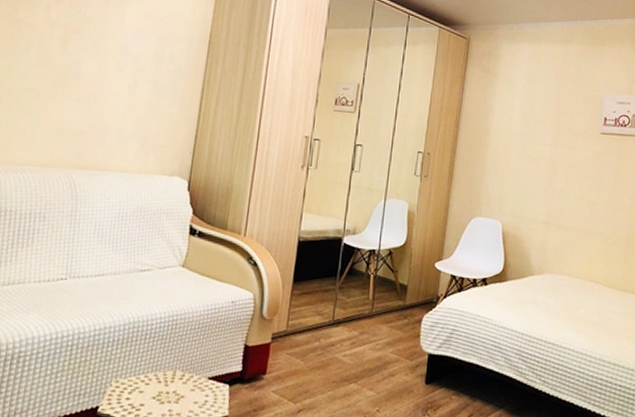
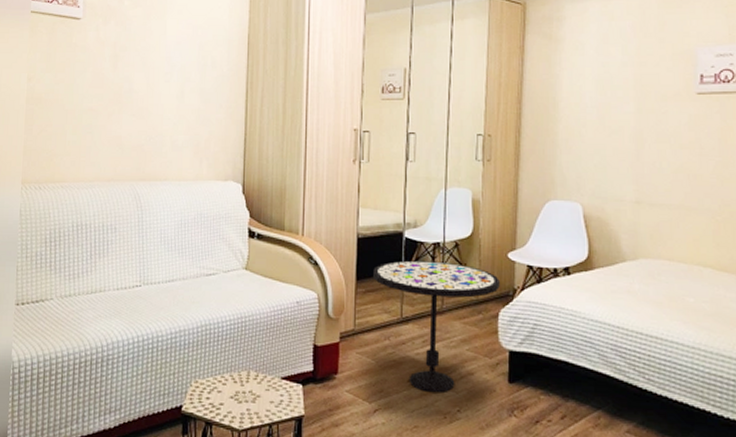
side table: none [310,265,426,394] -> present [373,260,500,393]

